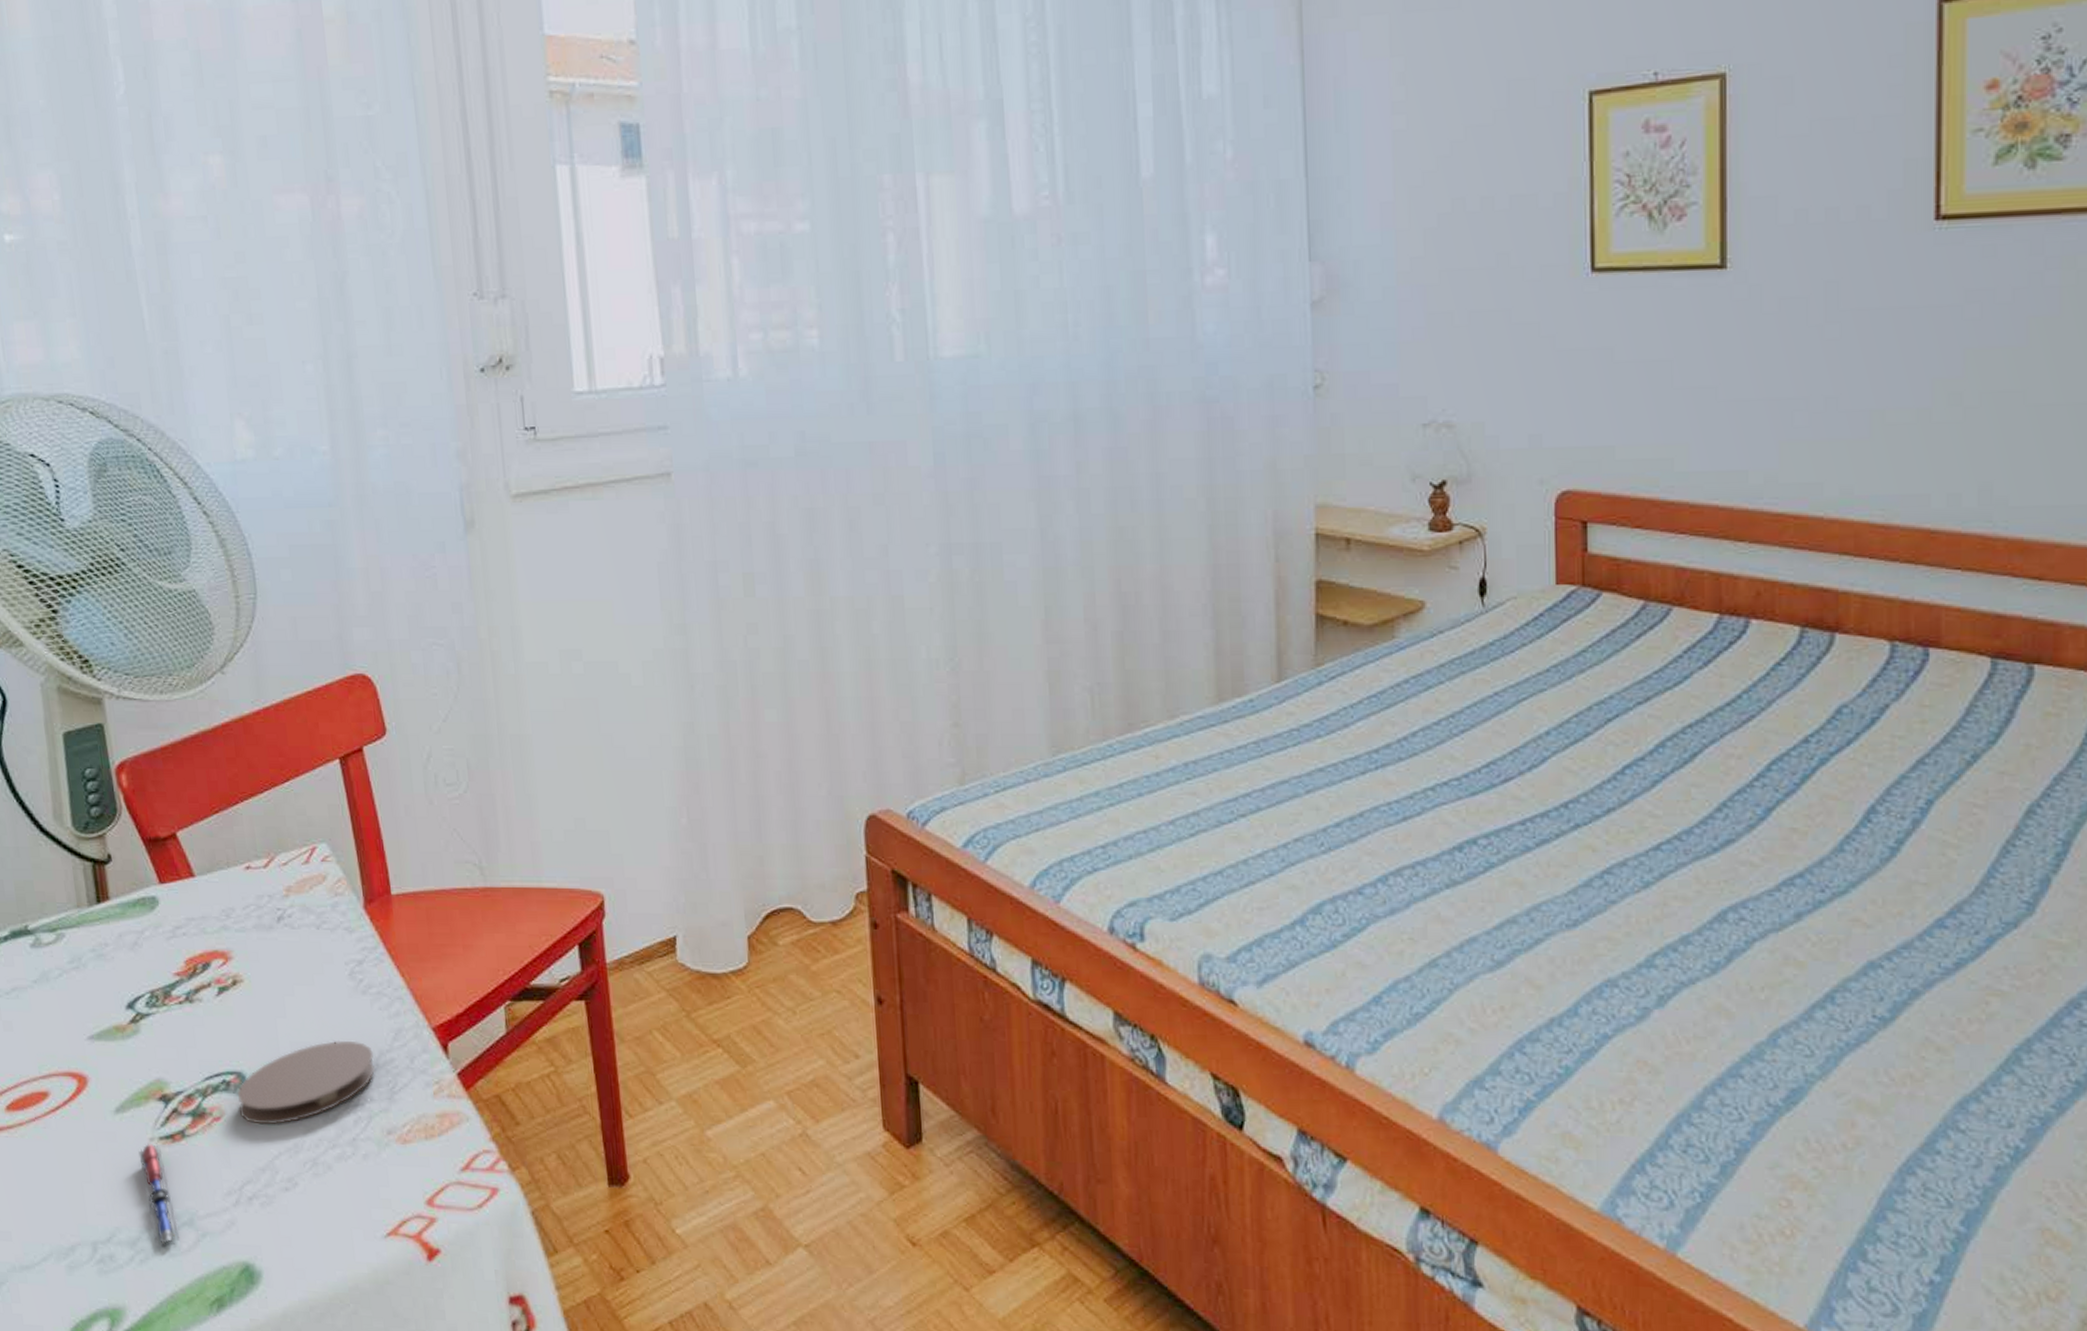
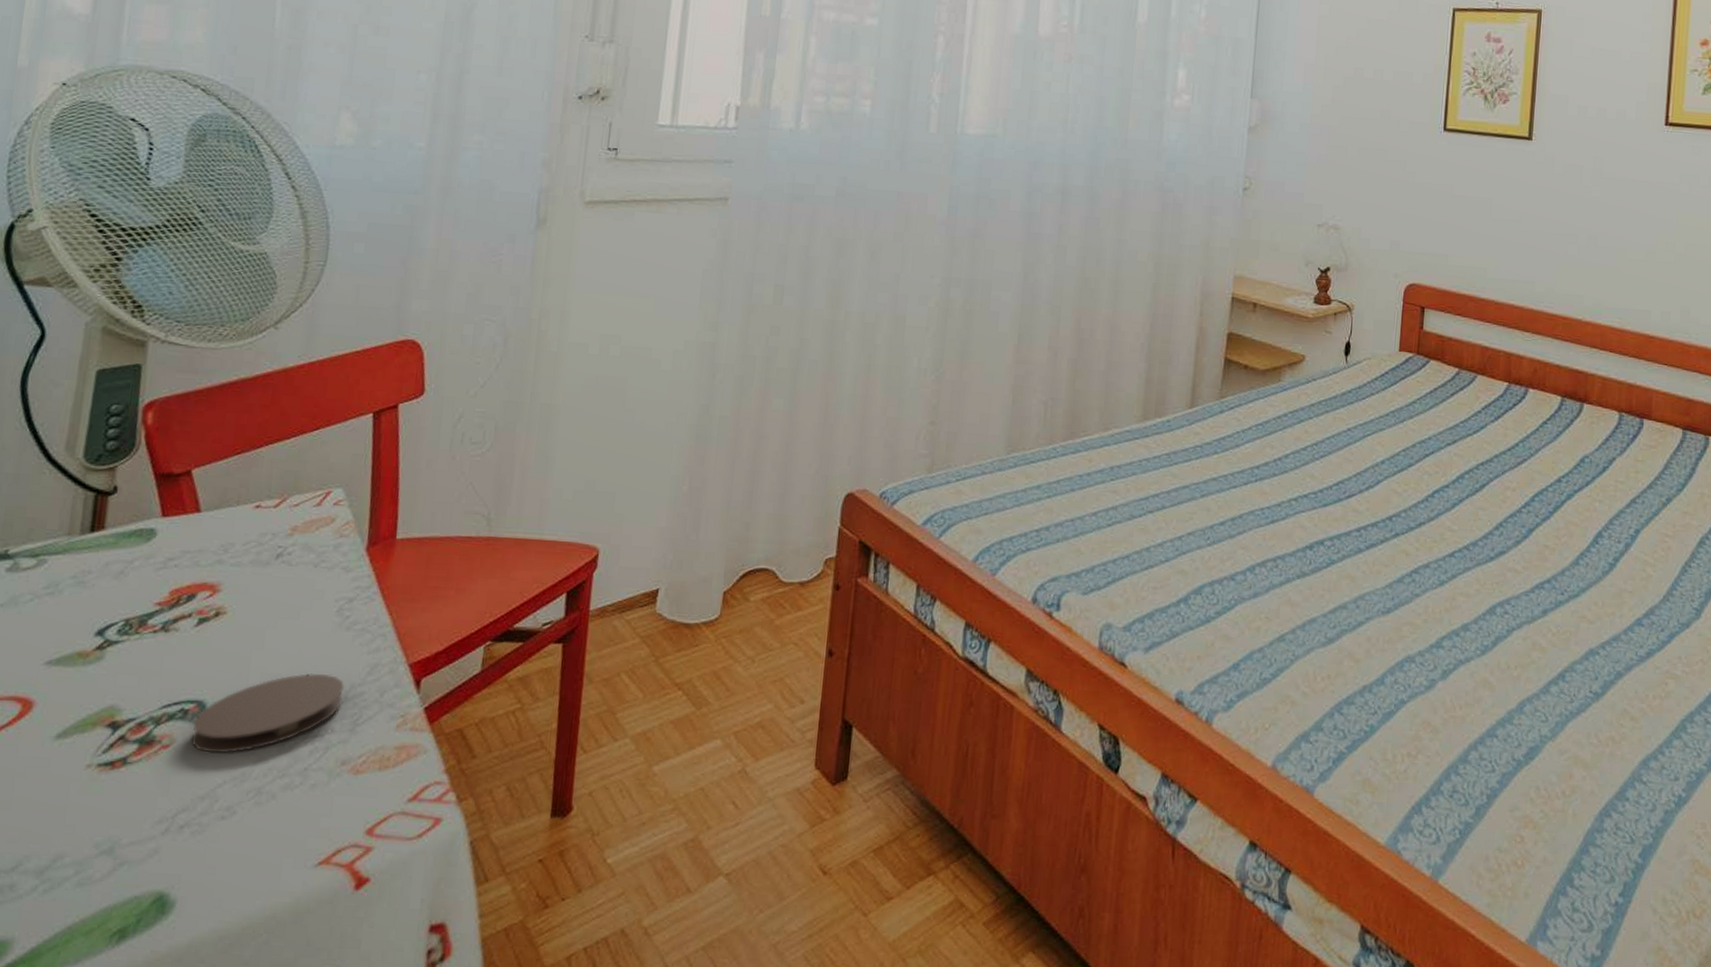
pen: present [138,1144,180,1249] -> none [65,770,97,878]

